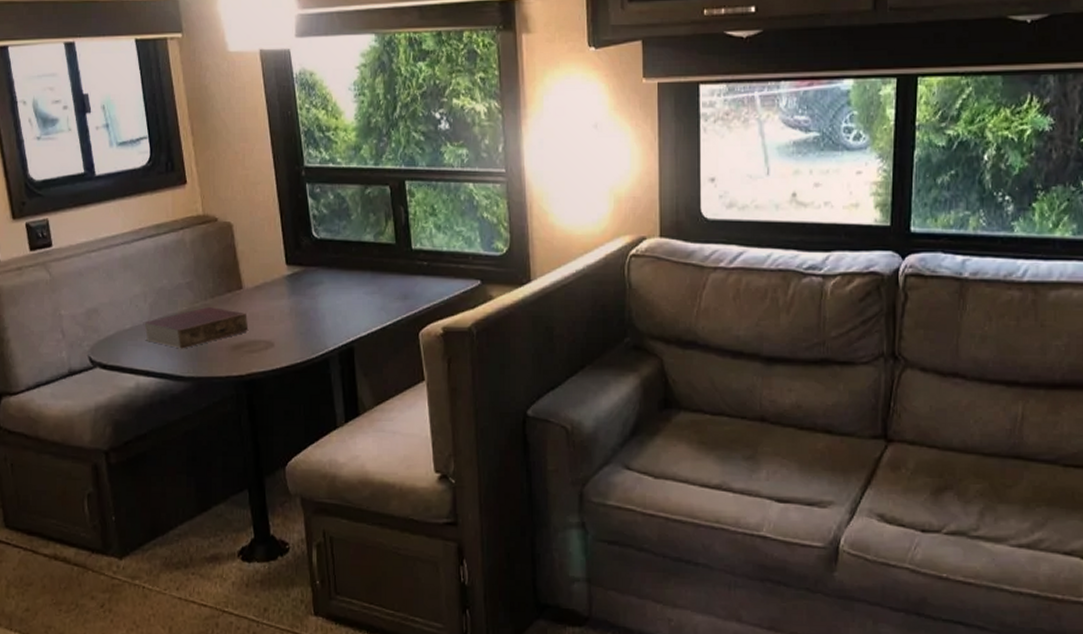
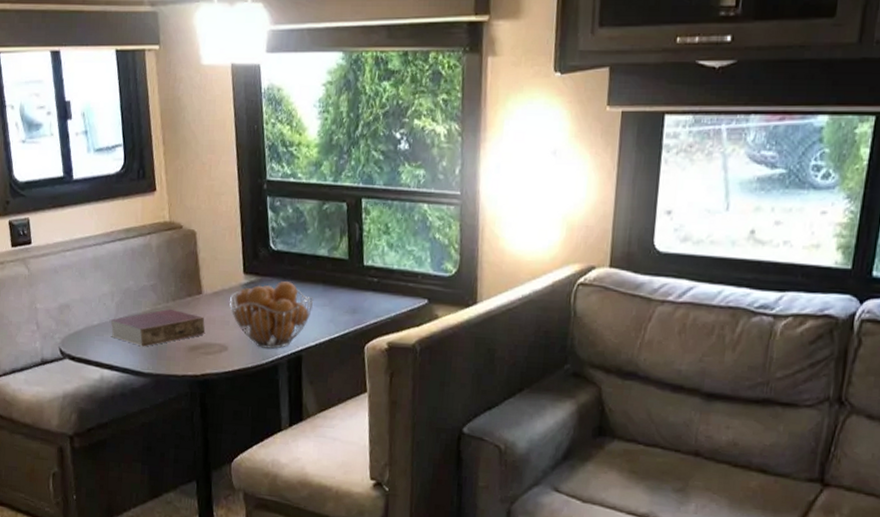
fruit basket: none [273,271,363,342] -> present [230,281,314,349]

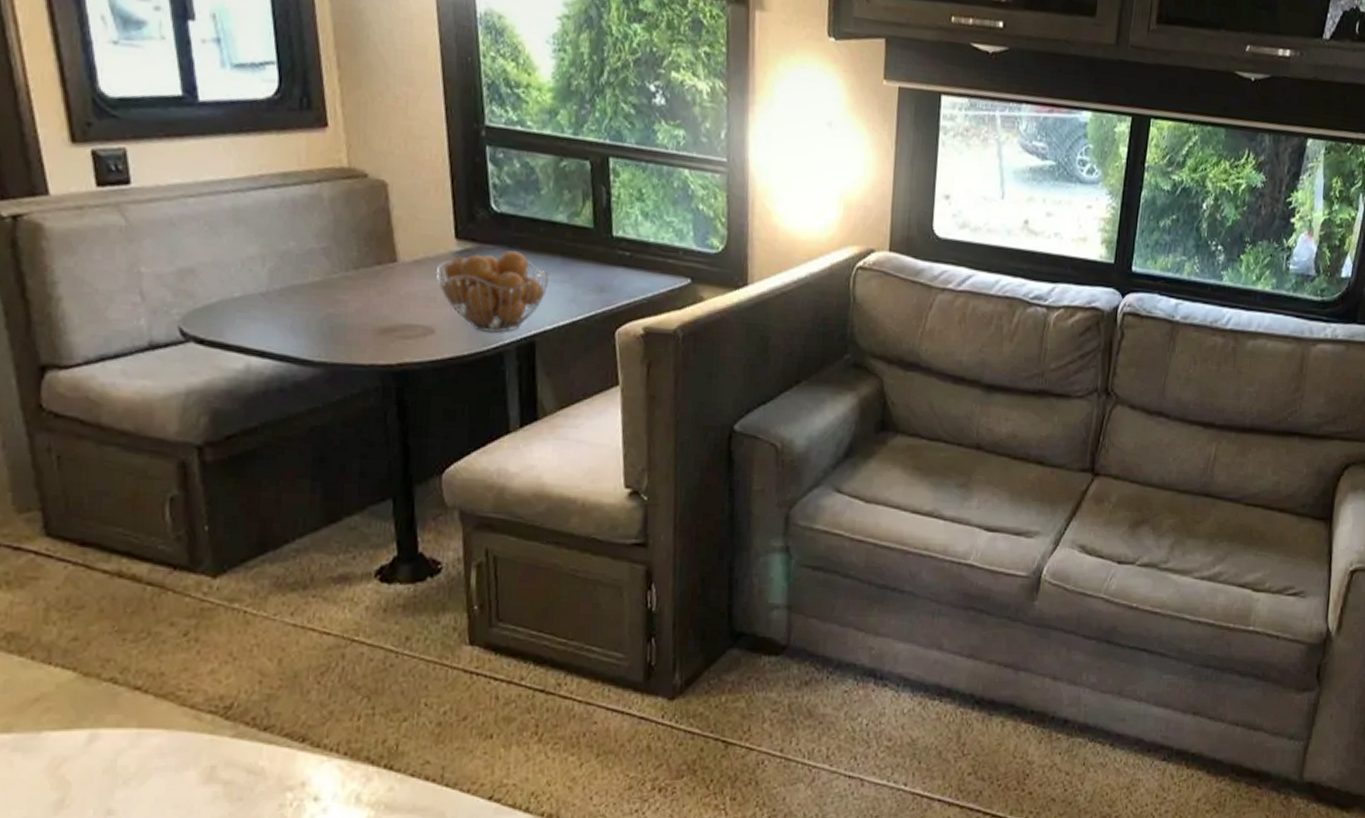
book: present [110,308,206,347] -> none [260,279,403,328]

